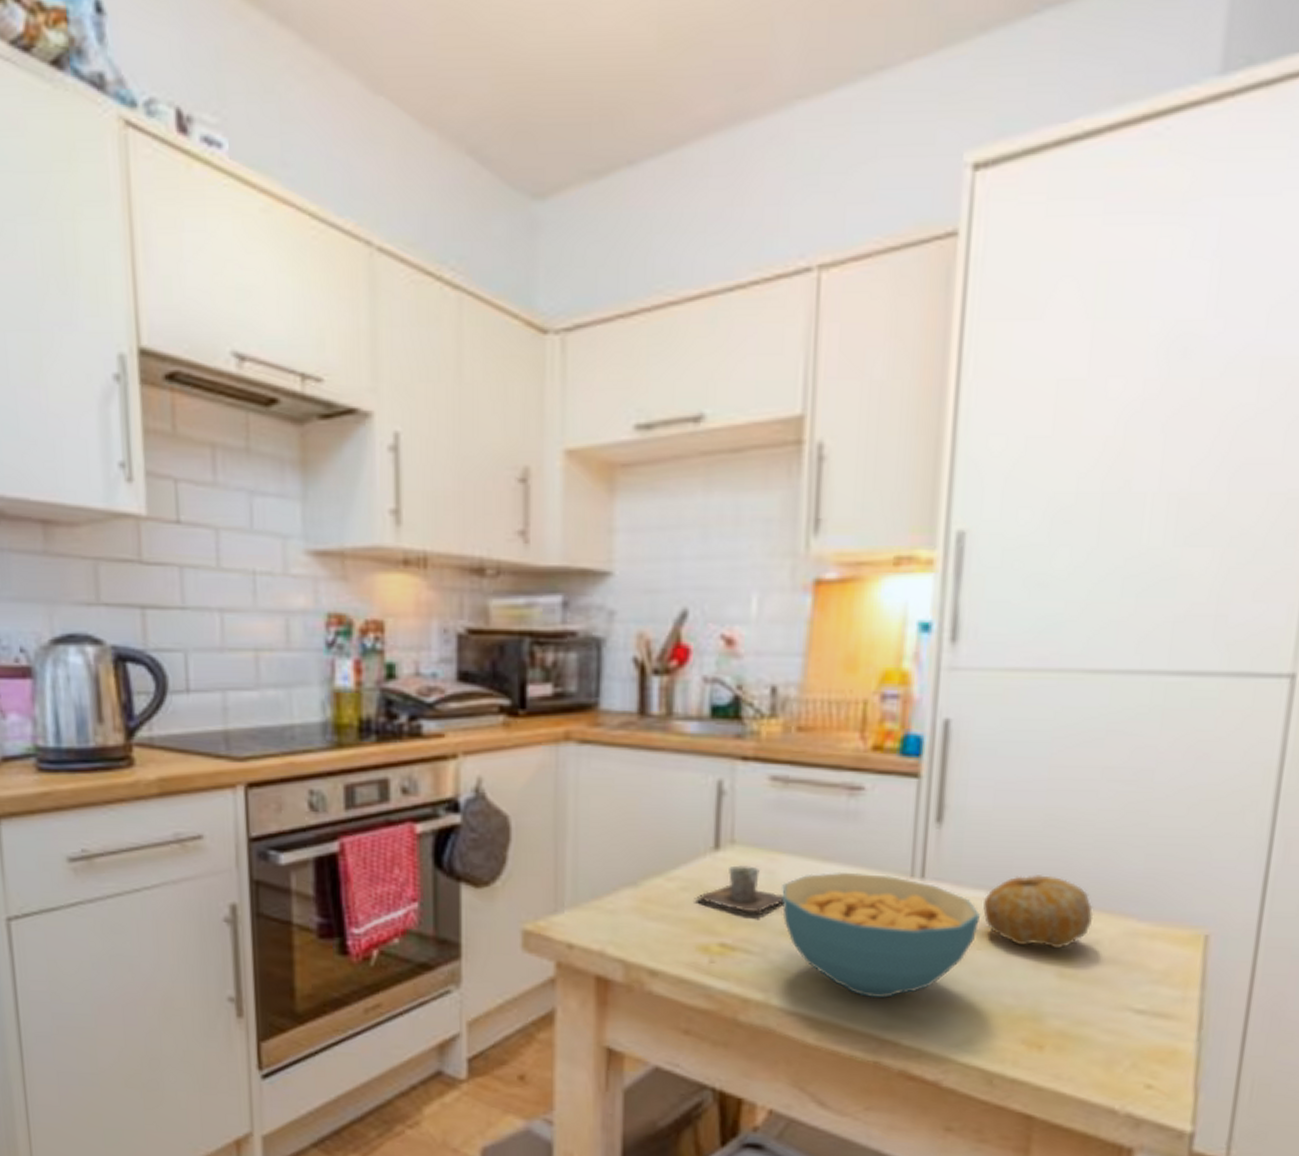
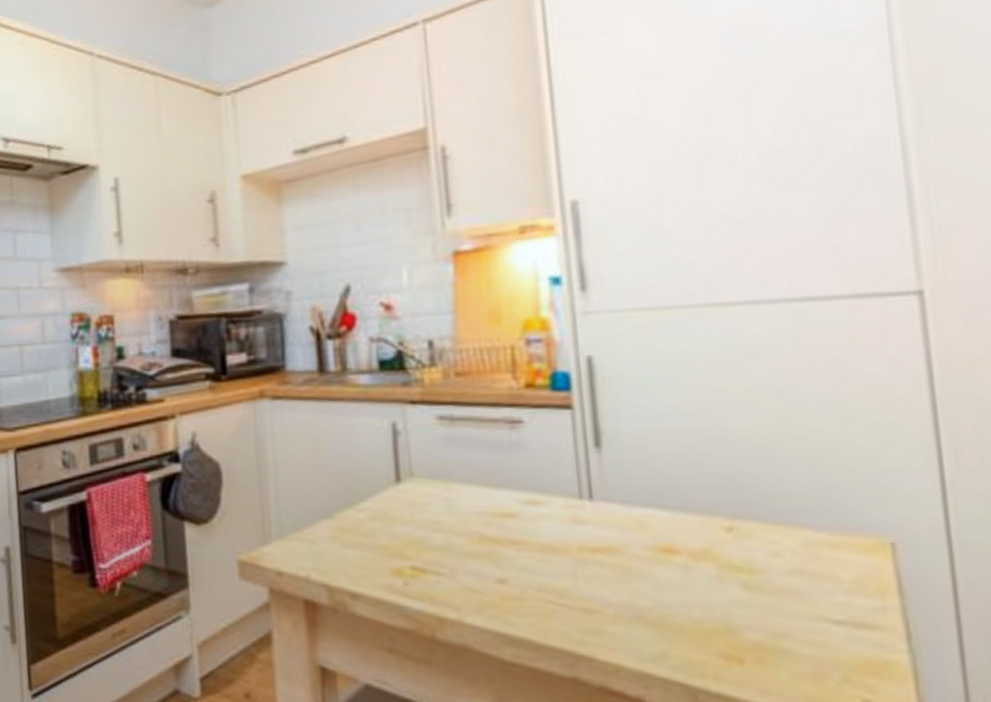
cup: present [694,865,785,913] -> none [383,495,465,538]
cereal bowl: present [782,871,980,999] -> none [461,497,654,615]
fruit: present [983,875,1094,949] -> none [654,491,769,562]

